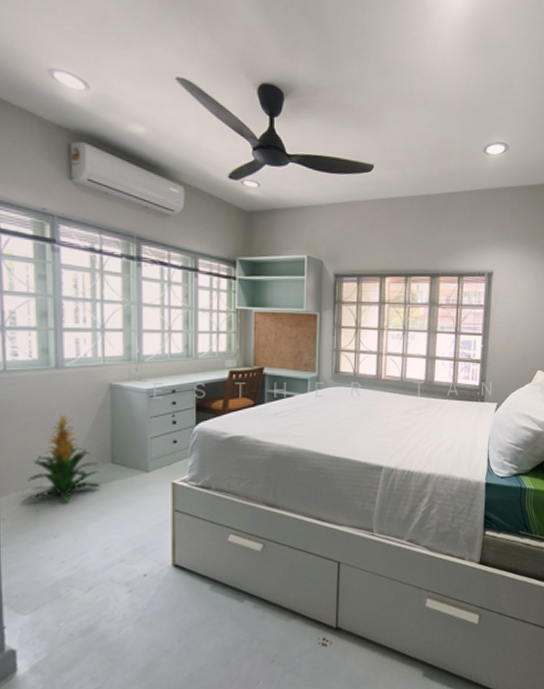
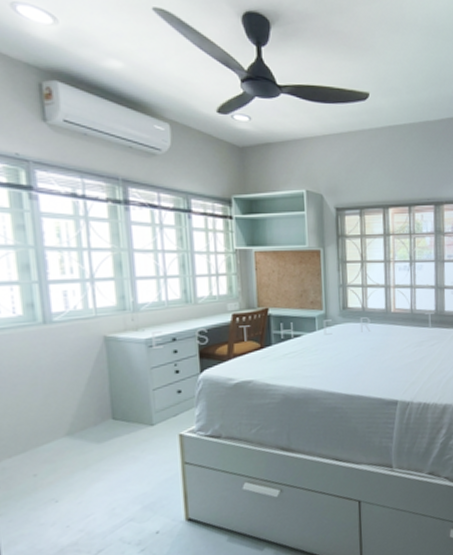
indoor plant: present [21,414,100,503] -> none [16,372,102,469]

